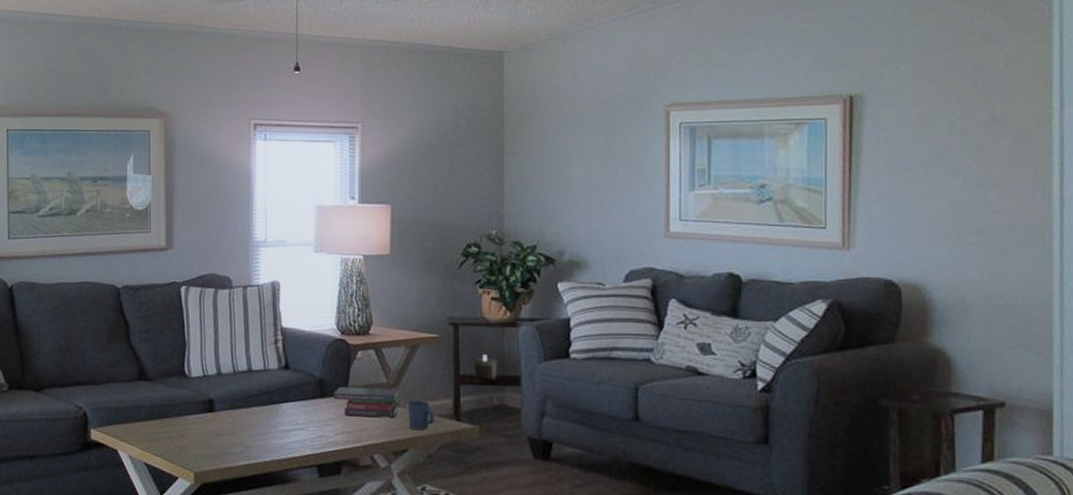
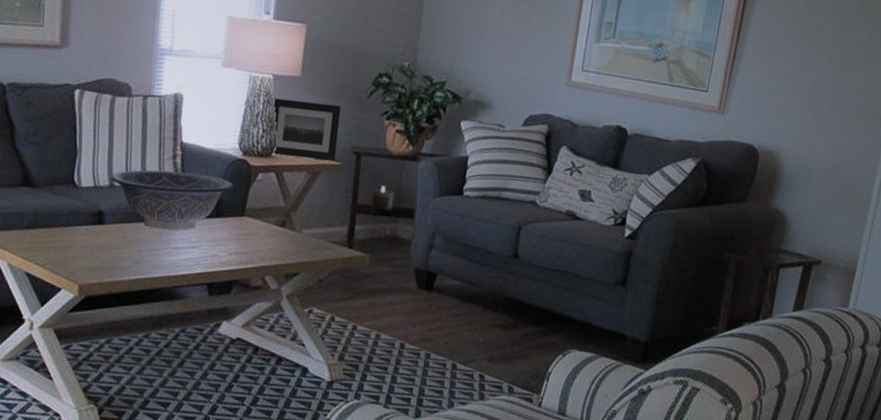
decorative bowl: none [218,355,334,414] -> present [111,169,233,230]
books: present [333,386,399,419] -> none [229,207,297,243]
picture frame: none [365,277,433,334] -> present [273,97,342,162]
mug: present [407,400,435,430] -> none [302,226,329,255]

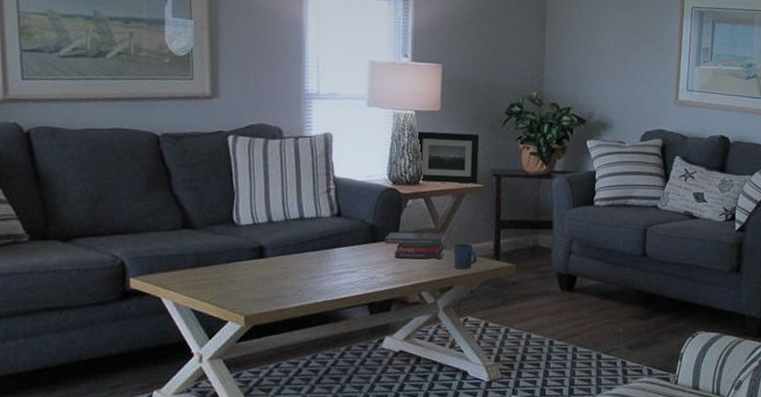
decorative bowl: present [111,169,233,230] -> none [269,203,385,258]
books: none [229,207,297,243] -> present [384,231,446,260]
mug: none [302,226,329,255] -> present [453,243,478,269]
candle: present [369,186,395,216] -> none [512,202,533,229]

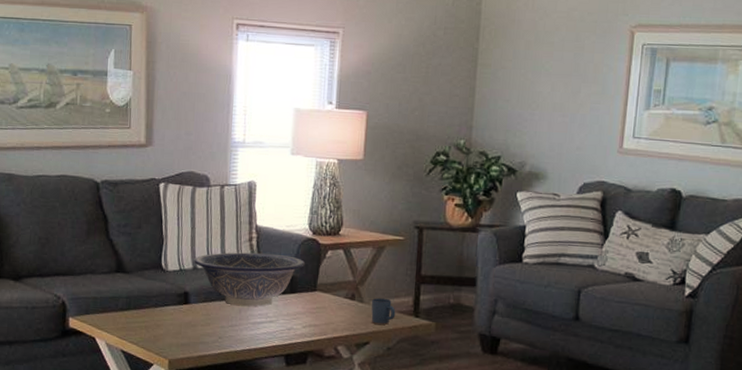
decorative bowl: none [269,203,385,258] -> present [194,252,305,307]
books: present [384,231,446,260] -> none [302,283,365,314]
picture frame: present [416,131,480,184] -> none [338,180,403,237]

